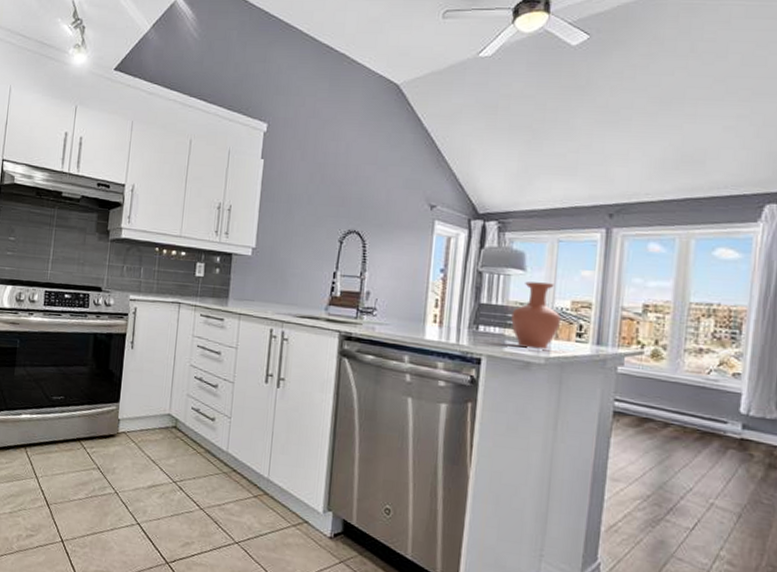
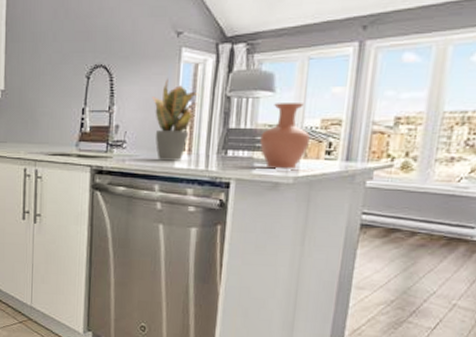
potted plant: none [404,249,452,333] -> present [151,78,200,161]

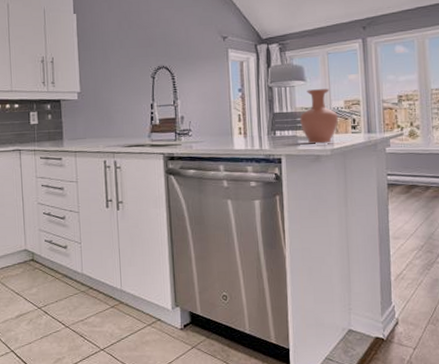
potted plant: present [151,78,200,161] -> none [208,74,247,144]

